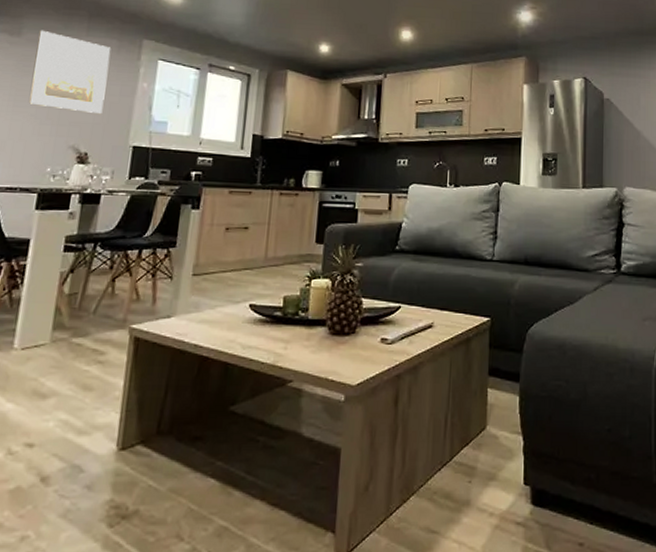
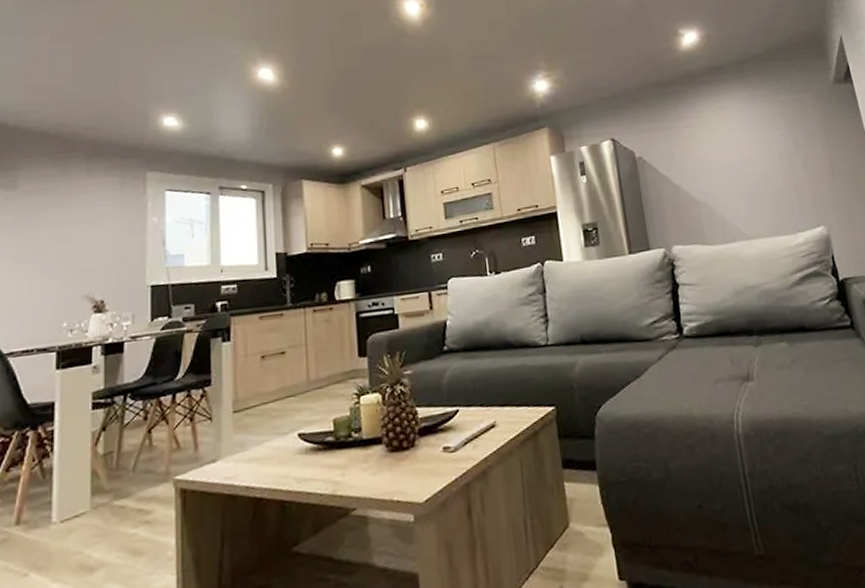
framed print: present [29,30,111,115] -> none [34,178,114,259]

